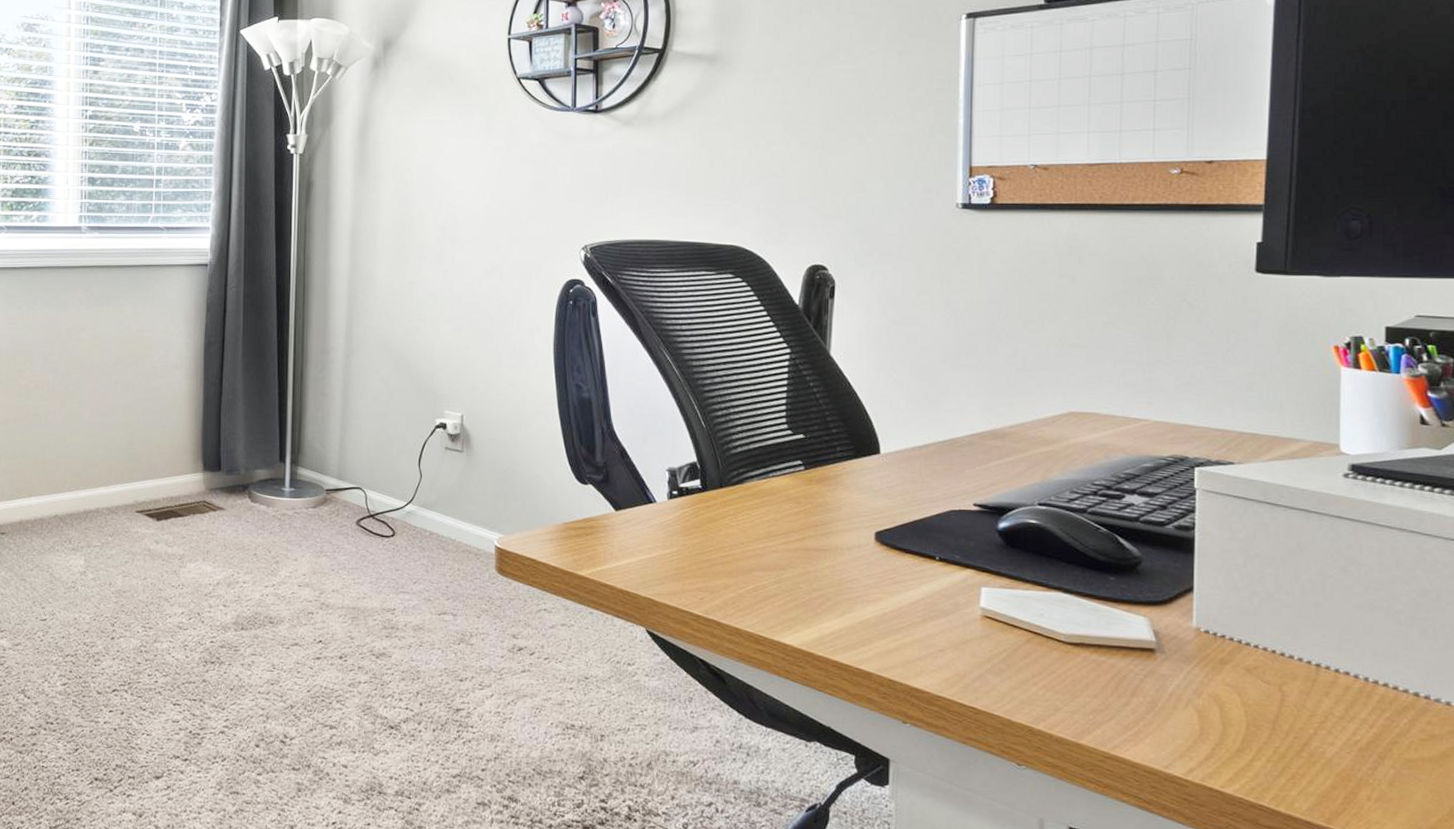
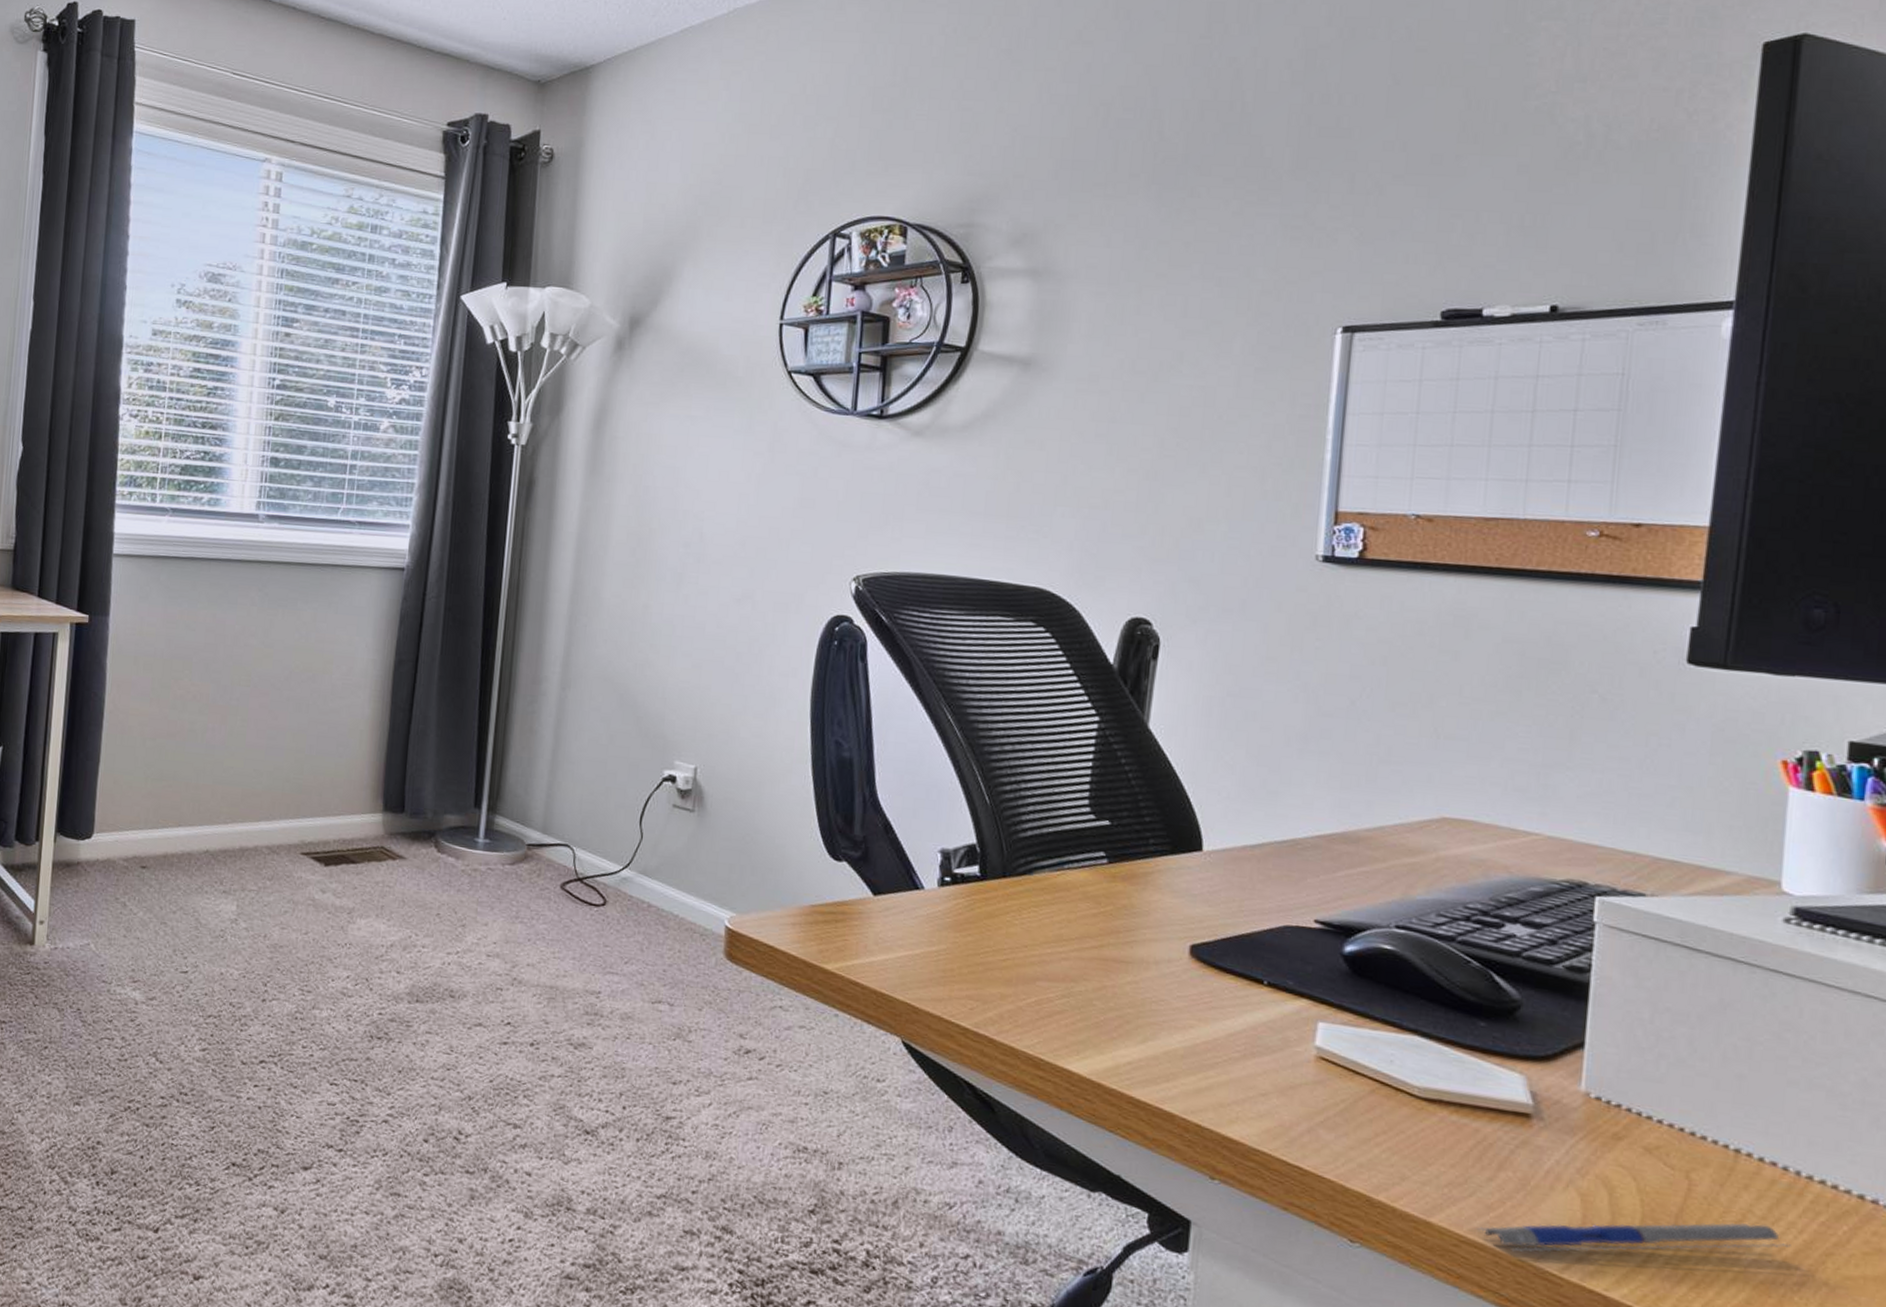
pen: none [1117,723,1364,762] -> present [1476,1223,1791,1252]

